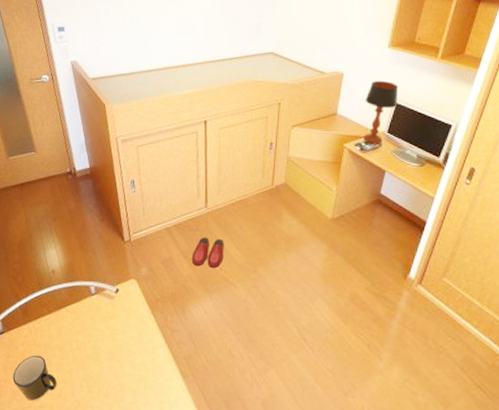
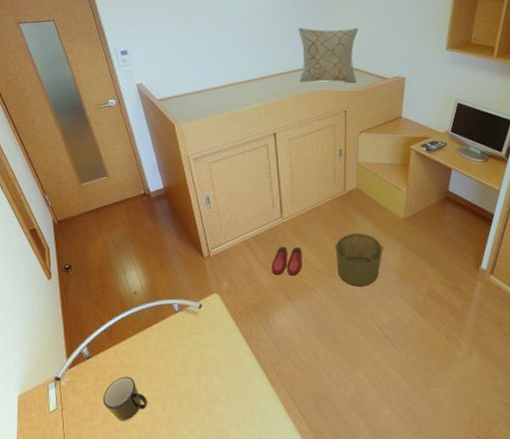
pillow: none [235,14,299,76] -> present [298,27,359,84]
basket: none [257,229,309,286] -> present [334,233,384,287]
table lamp: present [363,80,399,145] -> none [427,81,459,144]

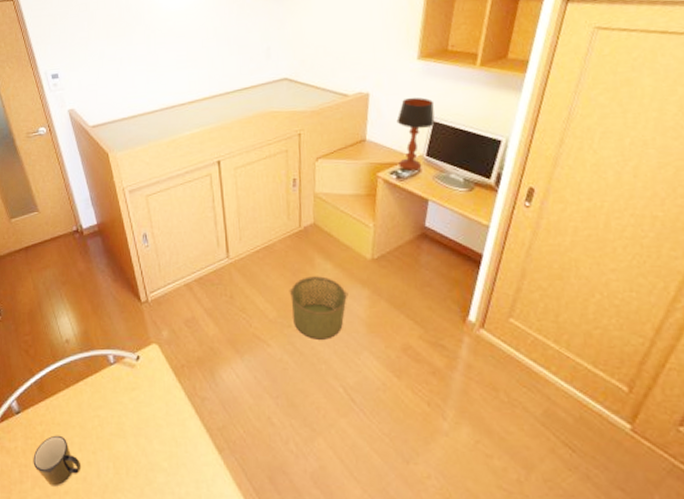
slippers: present [272,247,303,276] -> none [217,291,253,325]
pillow: present [298,27,359,84] -> none [243,37,313,103]
table lamp: none [427,81,459,144] -> present [396,97,435,171]

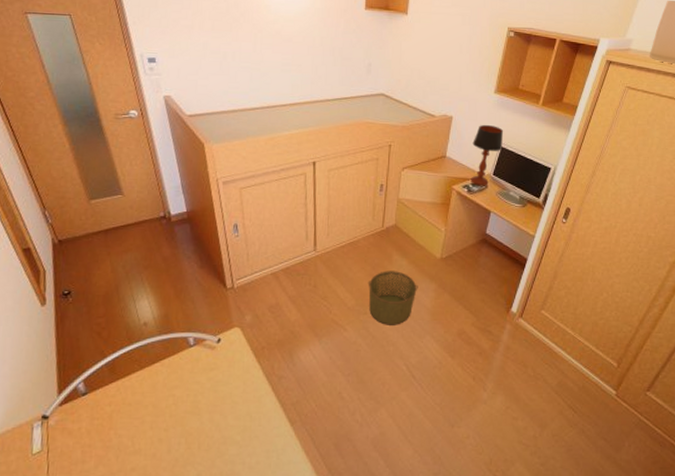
mug: present [33,435,82,487] -> none [98,415,152,464]

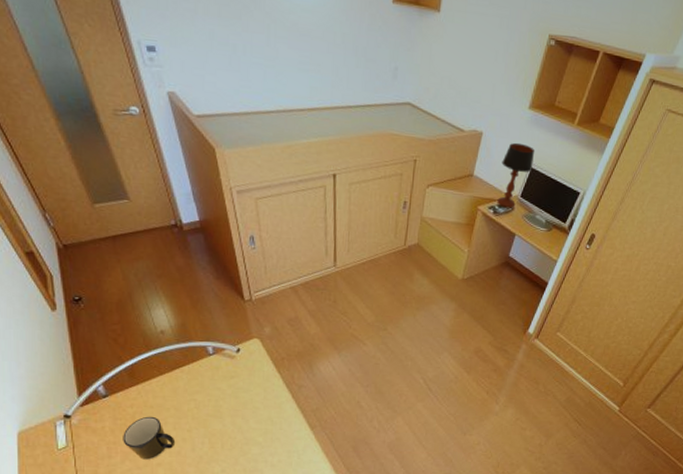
mug: none [98,415,152,464] -> present [123,416,176,460]
basket: present [367,271,418,325] -> none [388,289,439,342]

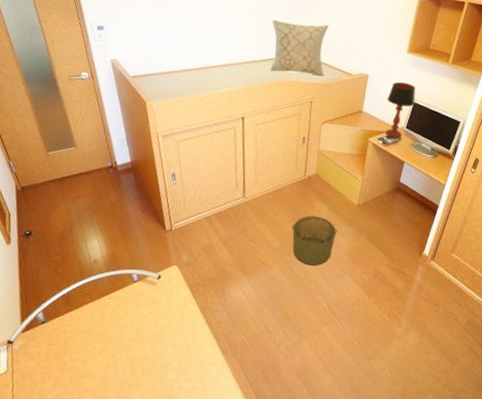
mug: present [123,416,176,460] -> none [55,341,101,385]
pillow: none [368,55,440,131] -> present [270,19,329,77]
basket: none [388,289,439,342] -> present [291,216,338,266]

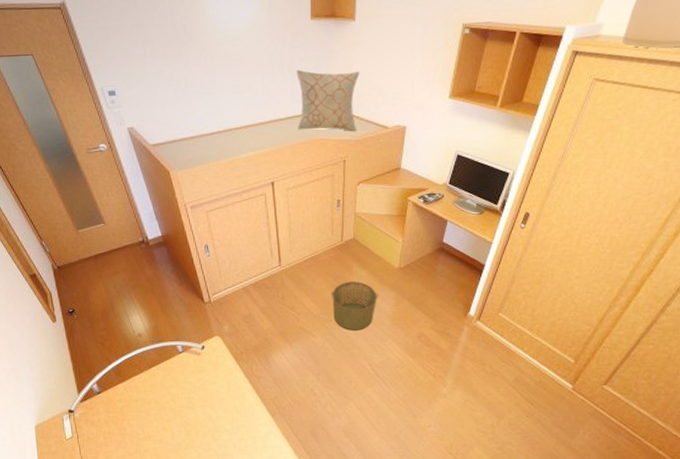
table lamp: present [385,81,416,139] -> none [426,132,460,196]

